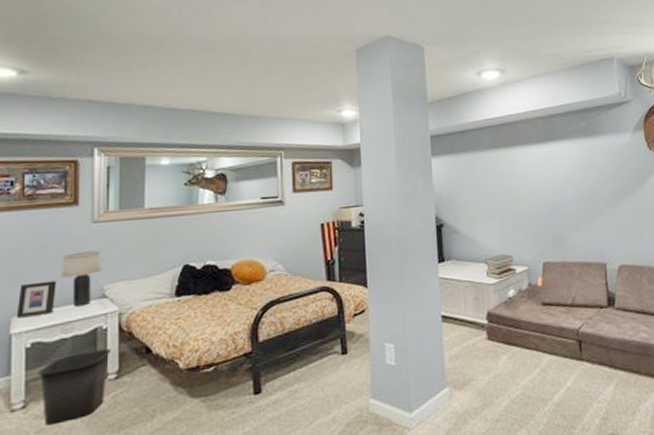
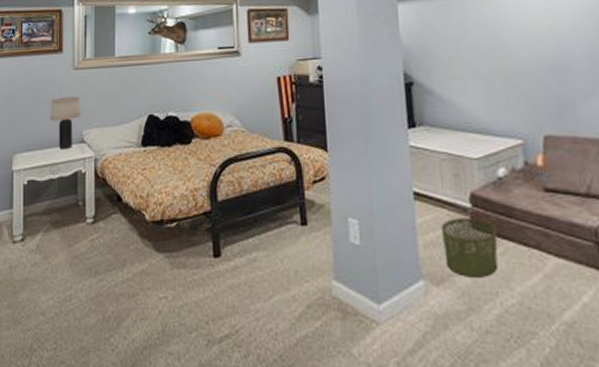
picture frame: present [16,280,57,319] -> none [16,123,46,157]
waste bin: present [37,348,111,426] -> none [32,192,89,261]
basket: none [463,331,507,380] -> present [440,218,498,278]
books: present [484,254,517,279] -> none [465,122,509,153]

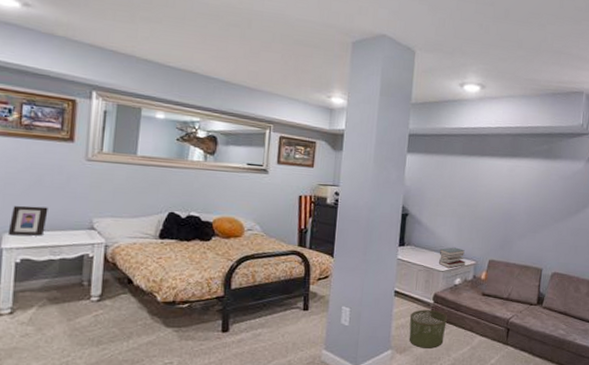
picture frame: none [16,123,46,157] -> present [7,206,48,236]
table lamp: present [50,96,81,150] -> none [53,185,93,234]
books: none [465,122,509,153] -> present [439,247,466,268]

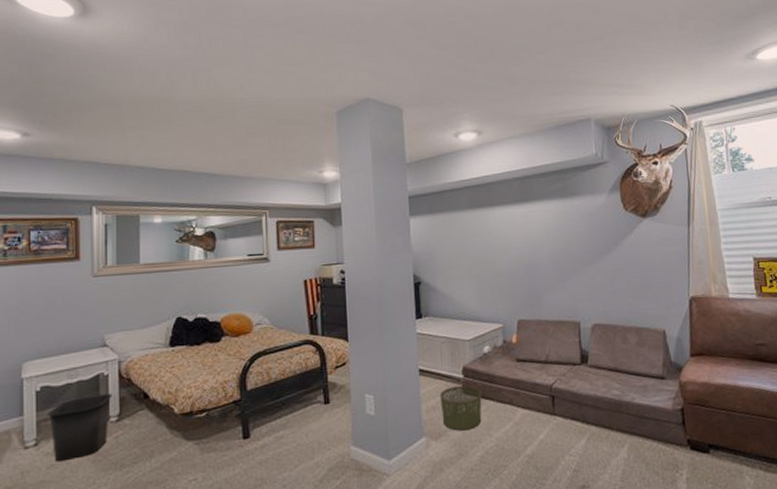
picture frame: present [7,206,48,236] -> none [26,330,62,364]
waste bin: none [25,273,95,332] -> present [47,393,112,462]
books: present [439,247,466,268] -> none [460,311,492,336]

